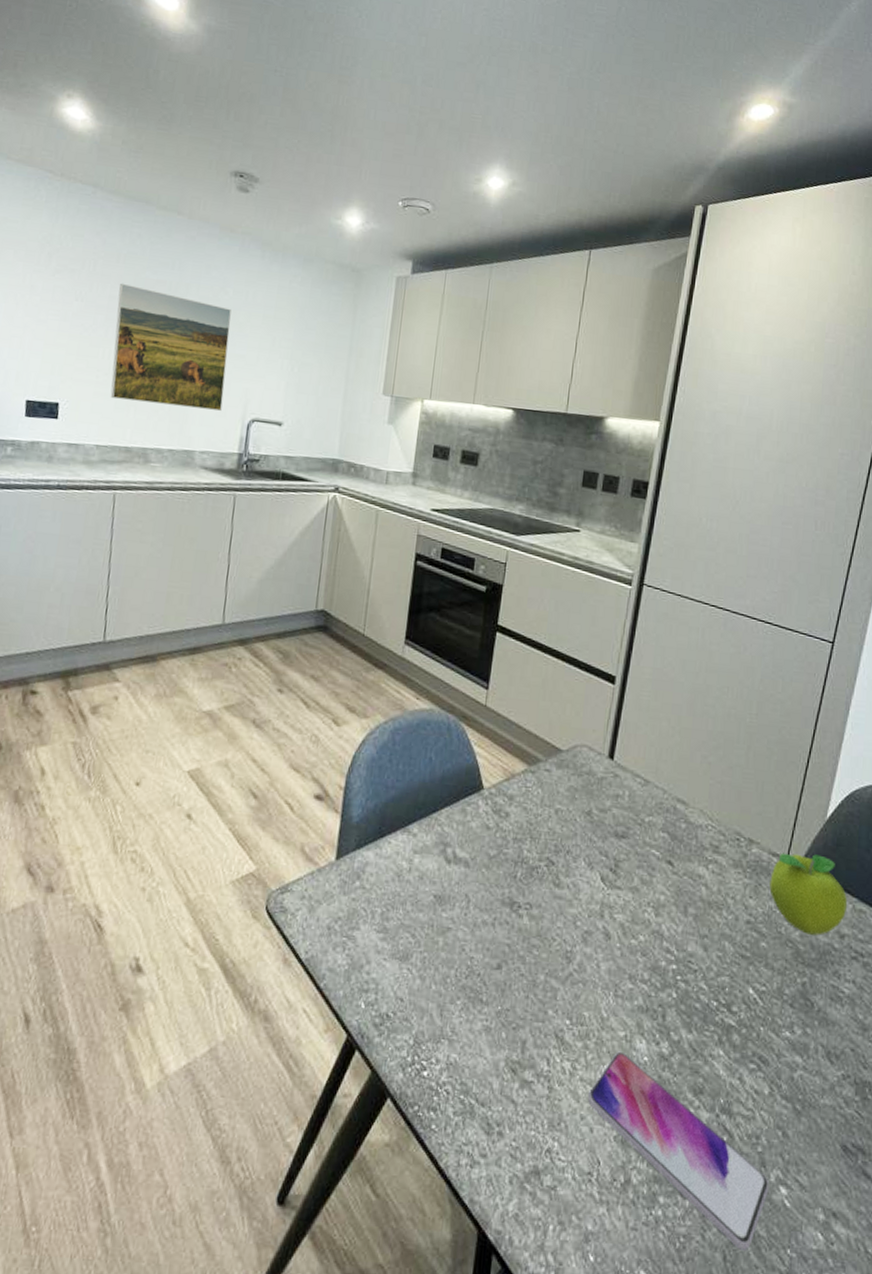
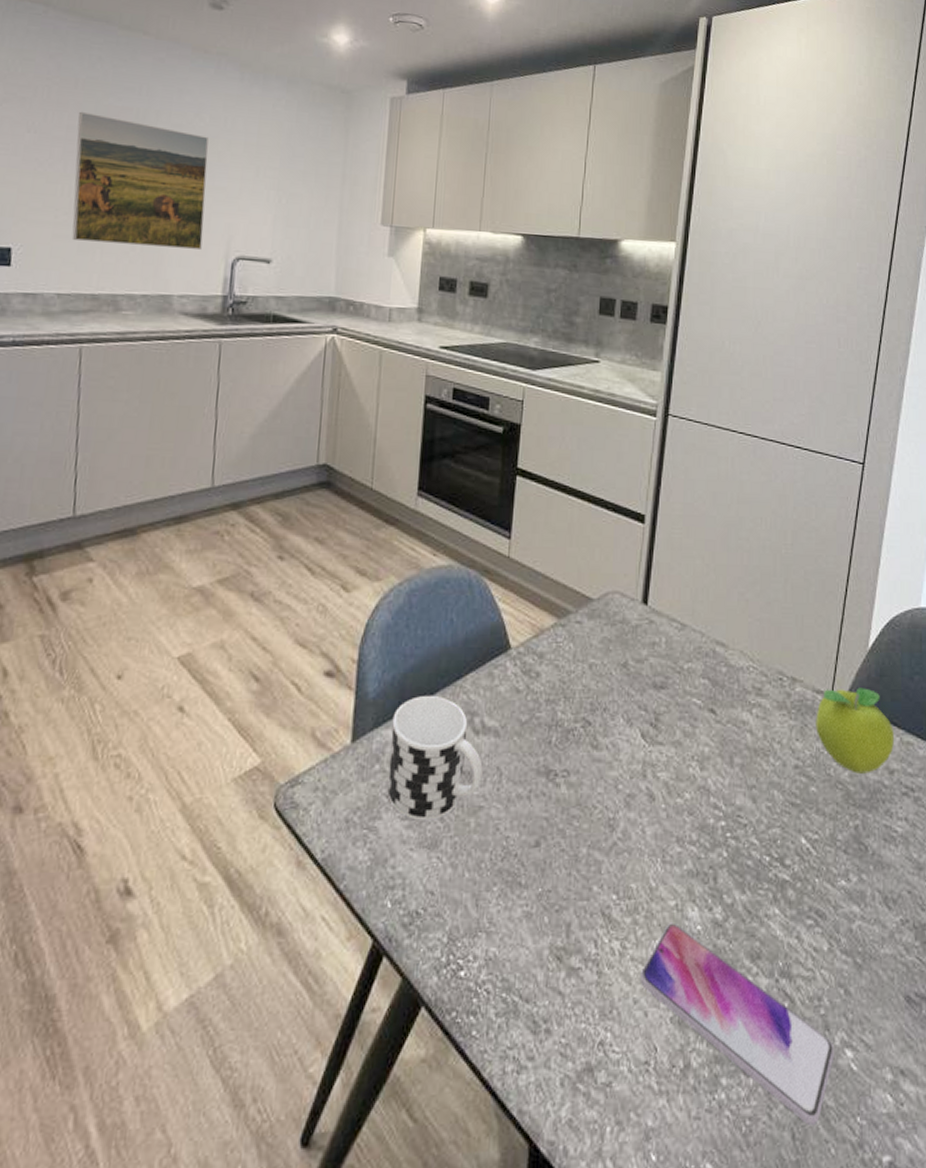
cup: none [365,824,453,936] -> present [387,696,483,820]

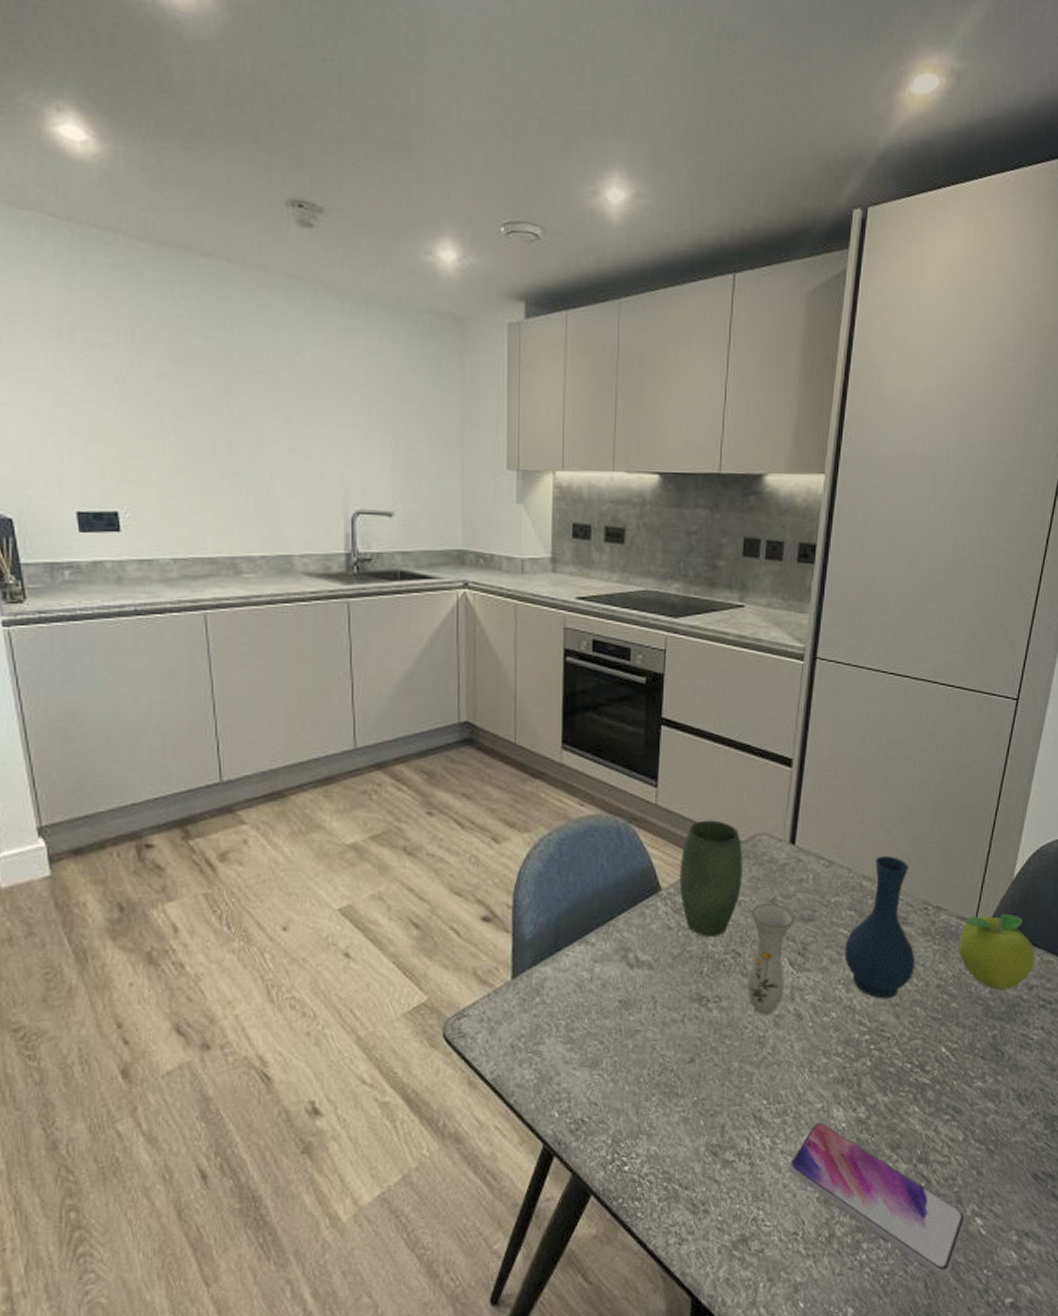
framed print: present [72,111,209,250] -> none [169,355,318,506]
cup: present [387,696,483,820] -> none [549,935,638,1044]
vase: none [529,575,771,794] -> present [679,820,915,1015]

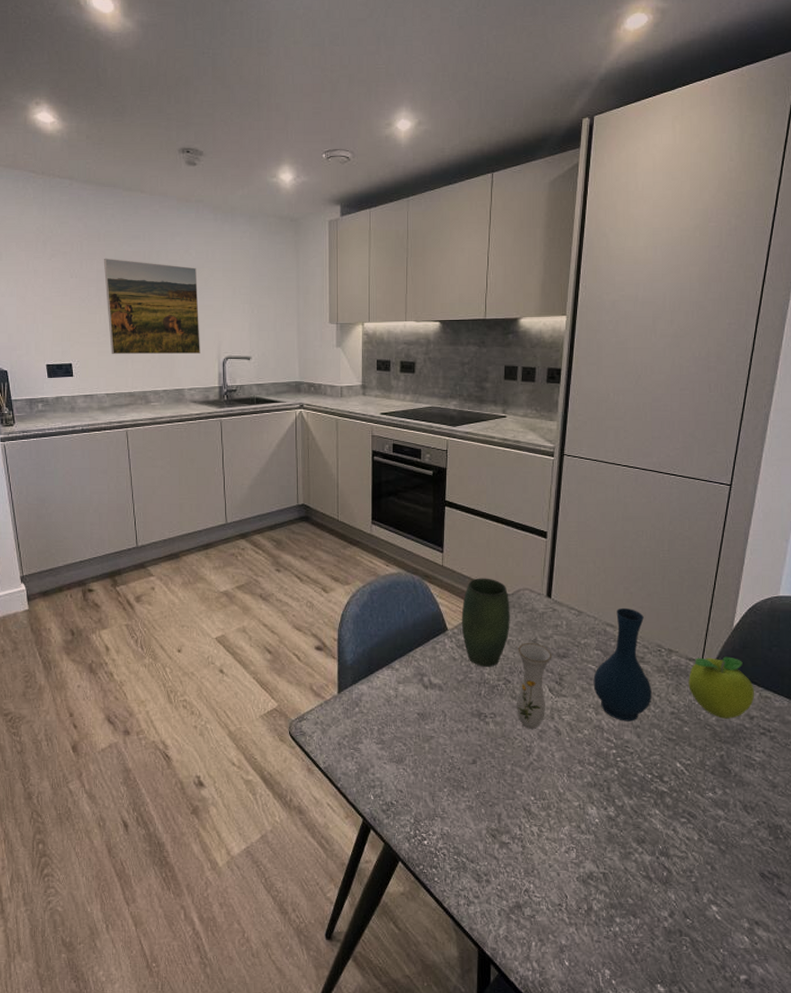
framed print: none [169,355,318,506] -> present [104,258,200,355]
smartphone: present [788,1121,966,1277] -> none [553,816,703,952]

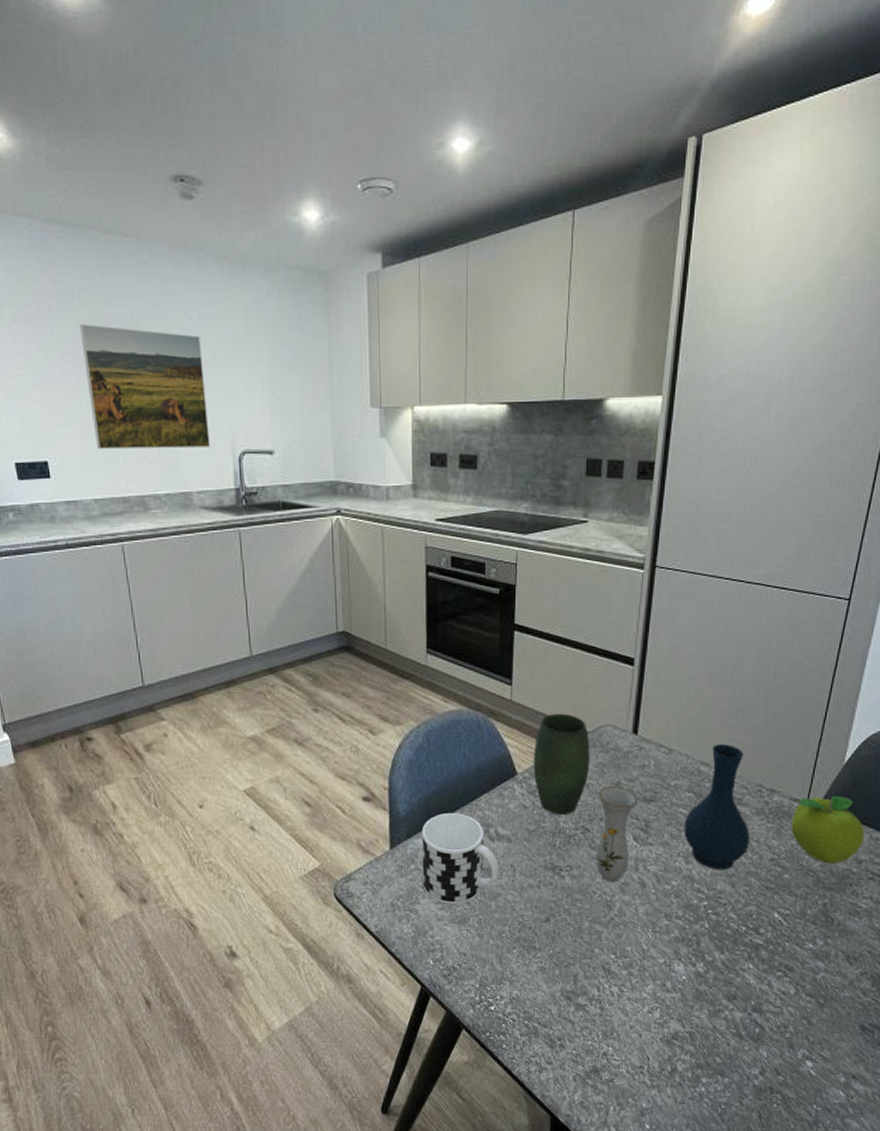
cup: none [365,663,432,745] -> present [421,813,499,904]

